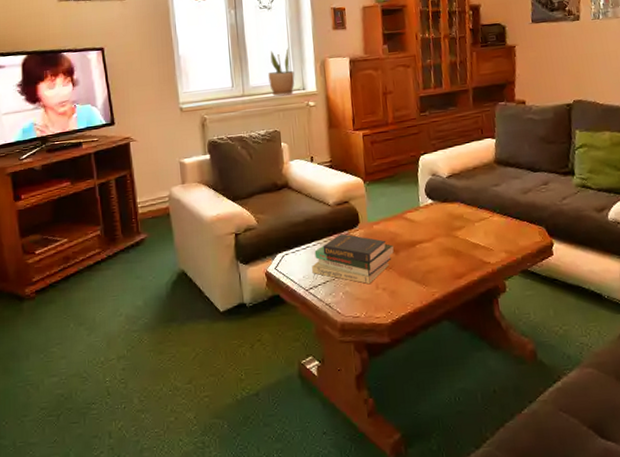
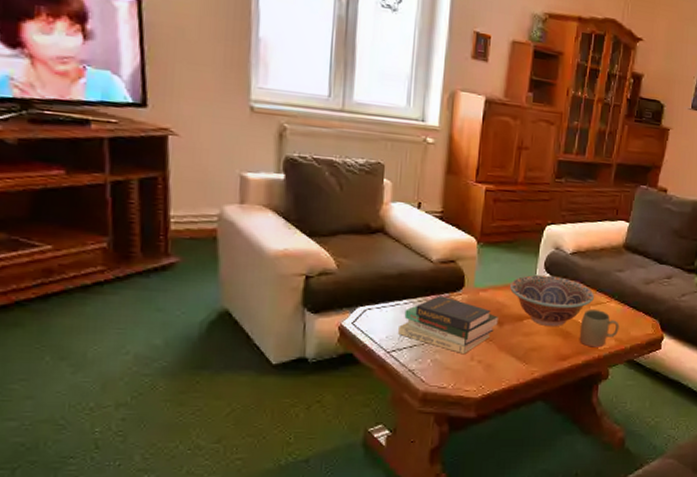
potted plant: present [268,47,295,97] -> none [379,63,414,124]
decorative bowl: none [398,200,477,249] -> present [510,274,594,327]
mug: none [468,225,507,263] -> present [579,310,620,348]

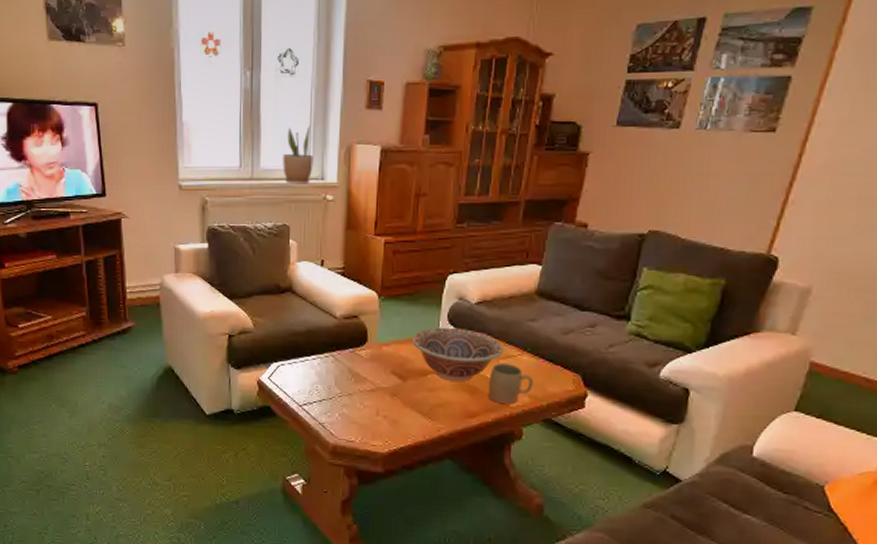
potted plant: none [379,63,414,124] -> present [283,125,314,184]
books: present [398,296,498,355] -> none [309,351,402,410]

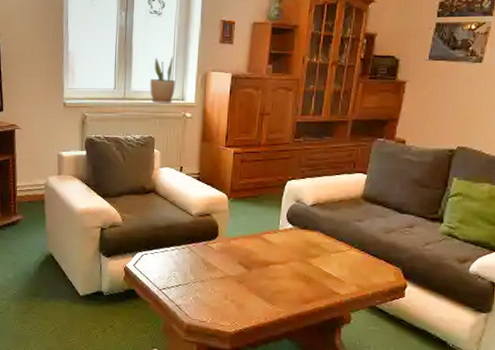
decorative bowl: present [413,327,503,382] -> none [257,225,334,273]
mug: present [488,364,534,405] -> none [321,257,360,293]

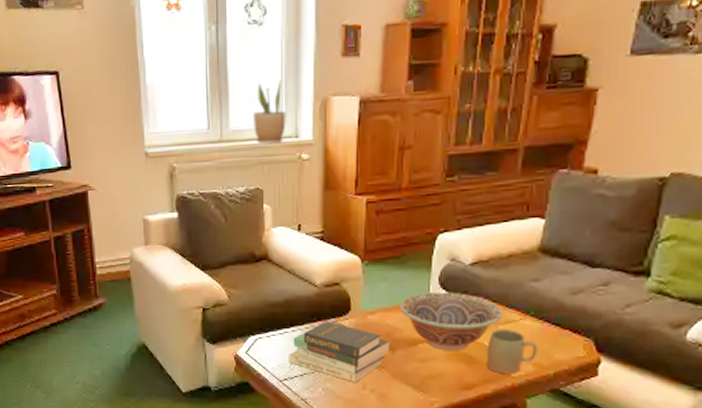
books: none [167,244,247,294] -> present [289,321,389,383]
decorative bowl: none [257,225,334,273] -> present [401,291,502,351]
mug: none [321,257,360,293] -> present [486,330,538,374]

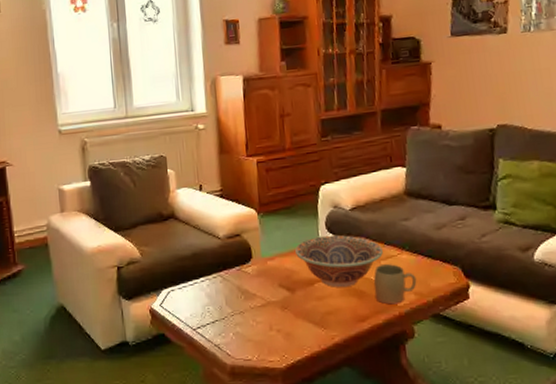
potted plant: present [253,79,286,145] -> none [154,64,183,119]
books: present [289,321,389,383] -> none [200,269,290,325]

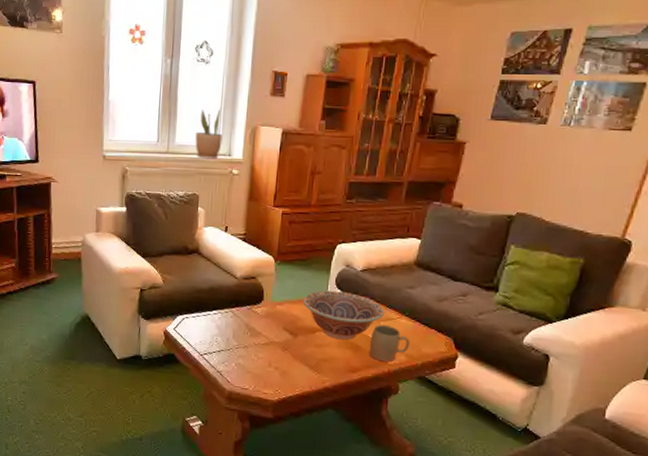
potted plant: none [154,64,183,119] -> present [195,108,223,159]

